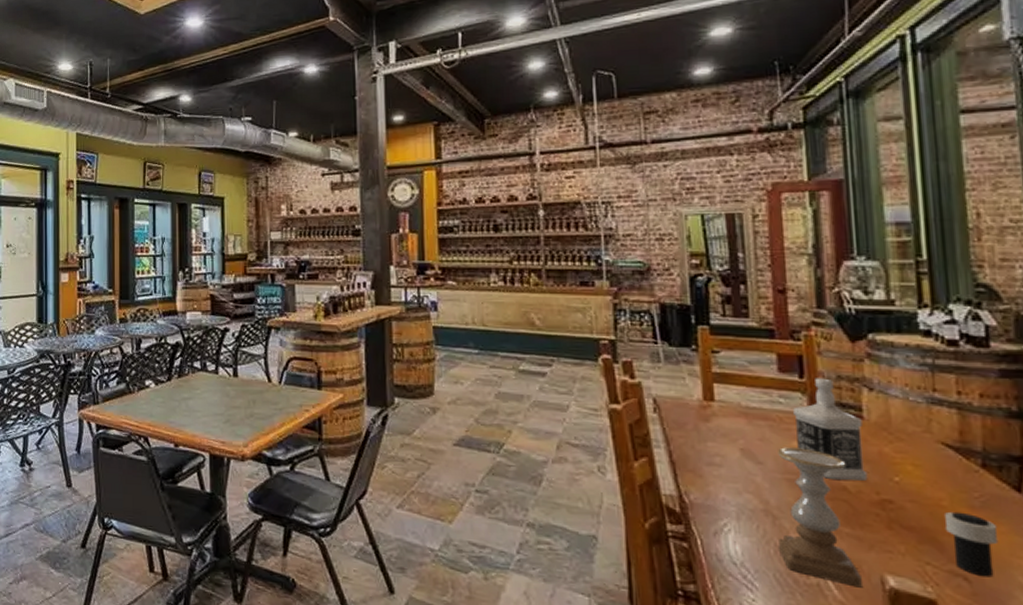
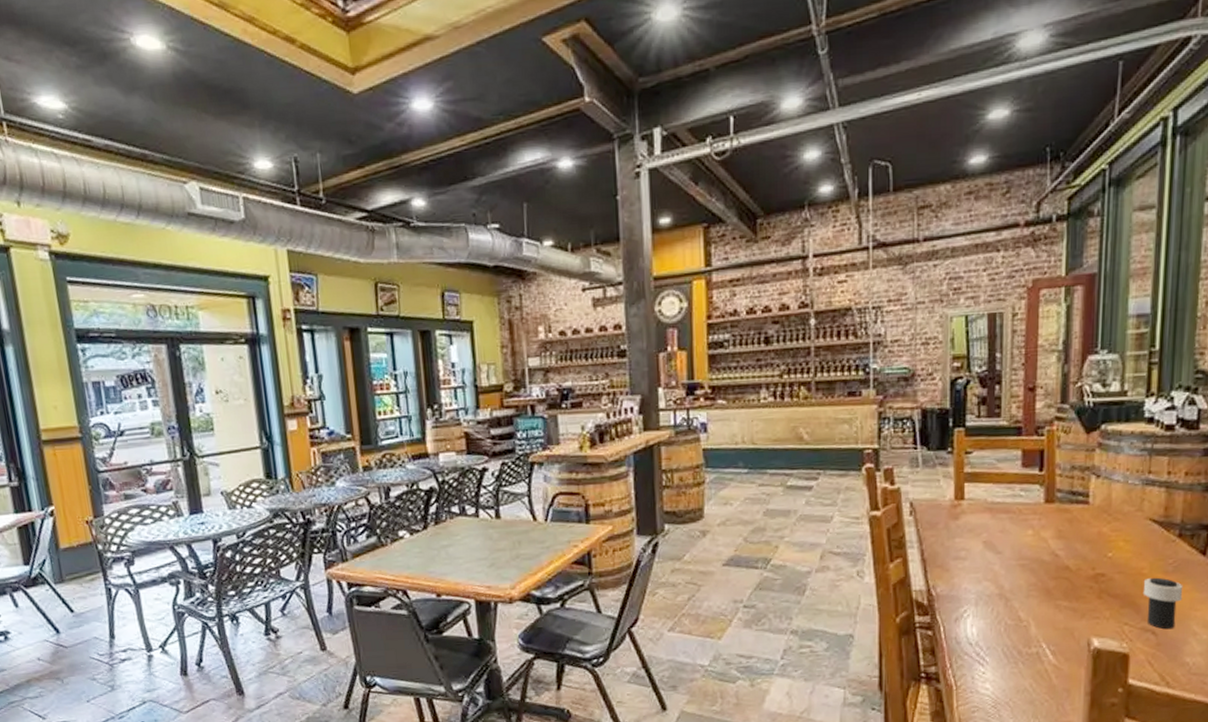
candle holder: present [778,447,864,588] -> none [1008,535,1074,651]
bottle: present [793,378,868,481] -> none [1031,469,1088,561]

